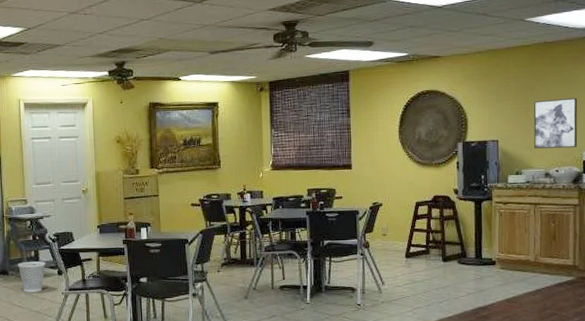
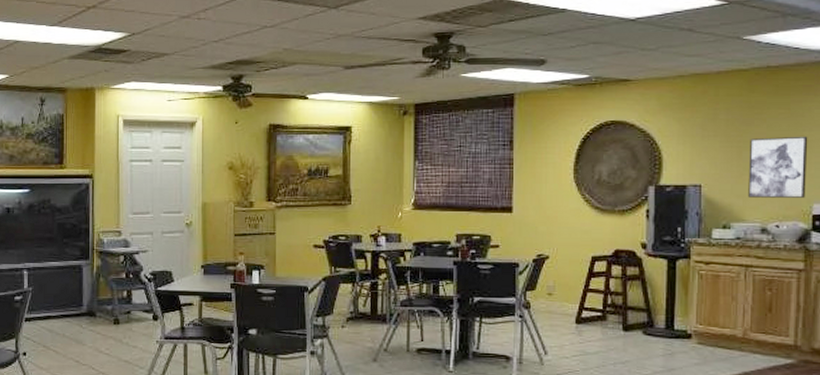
wastebasket: present [17,261,46,293] -> none [106,303,140,339]

